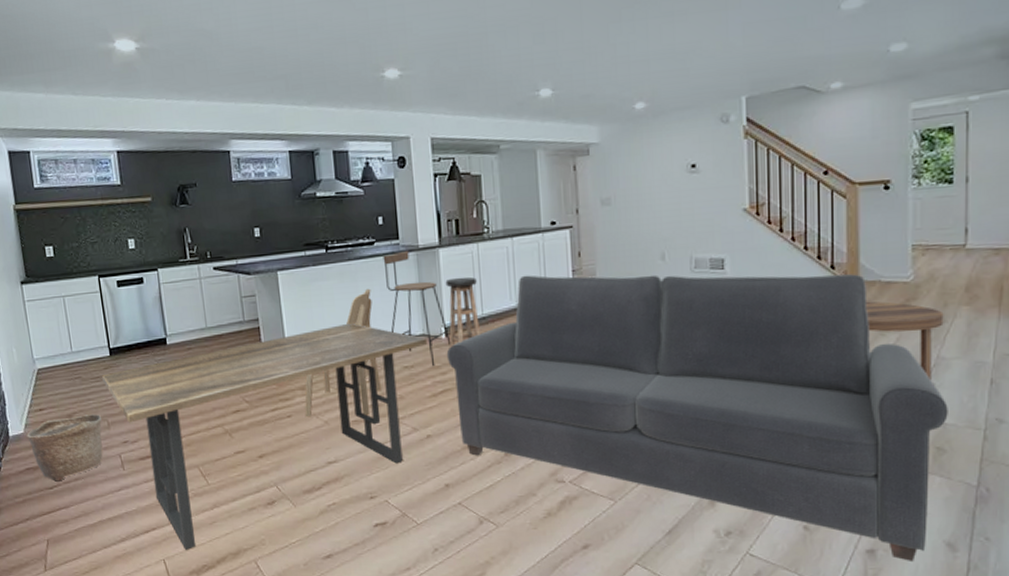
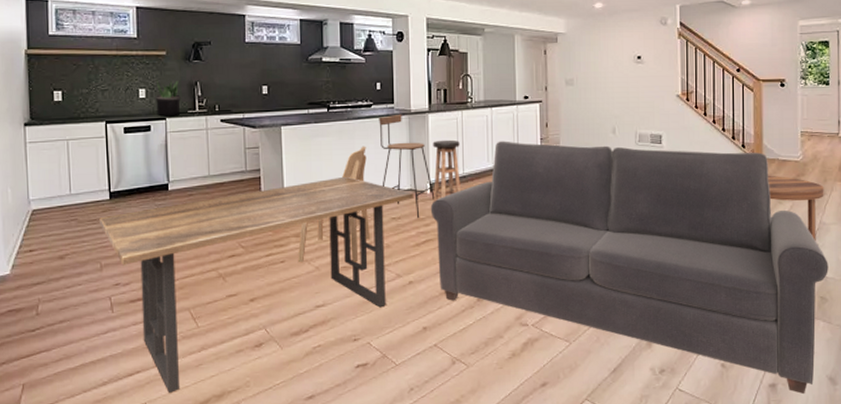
basket: present [26,414,103,482] -> none [13,256,95,324]
planter: none [144,228,172,268] -> present [155,80,182,117]

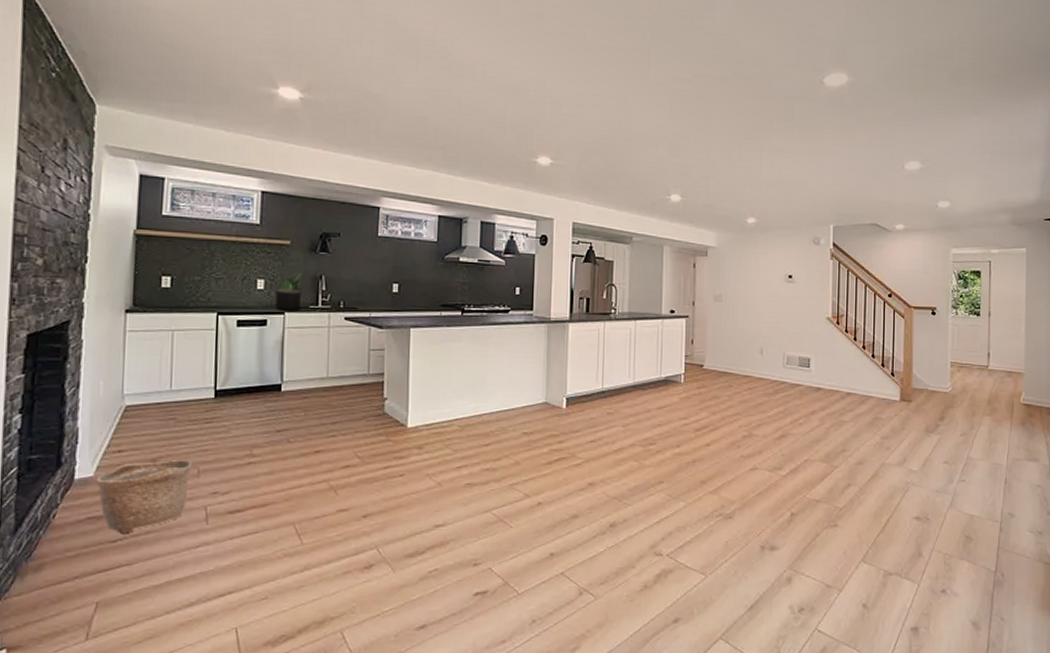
basket: none [13,256,95,324] -> present [96,460,193,534]
dining table: present [99,176,414,393] -> none [201,385,549,617]
dining chair: present [297,146,370,263] -> none [418,353,501,479]
bar stool: present [379,114,435,219] -> none [515,321,571,435]
sofa: present [430,141,828,395] -> none [565,356,975,640]
bar stool: present [432,139,461,202] -> none [569,351,600,417]
side table: present [768,175,824,241] -> none [916,405,972,477]

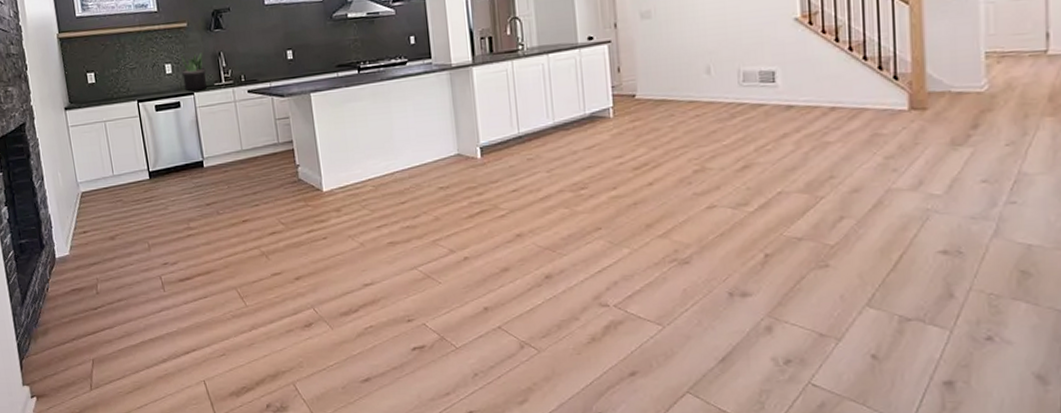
basket: present [96,460,193,534] -> none [72,236,145,303]

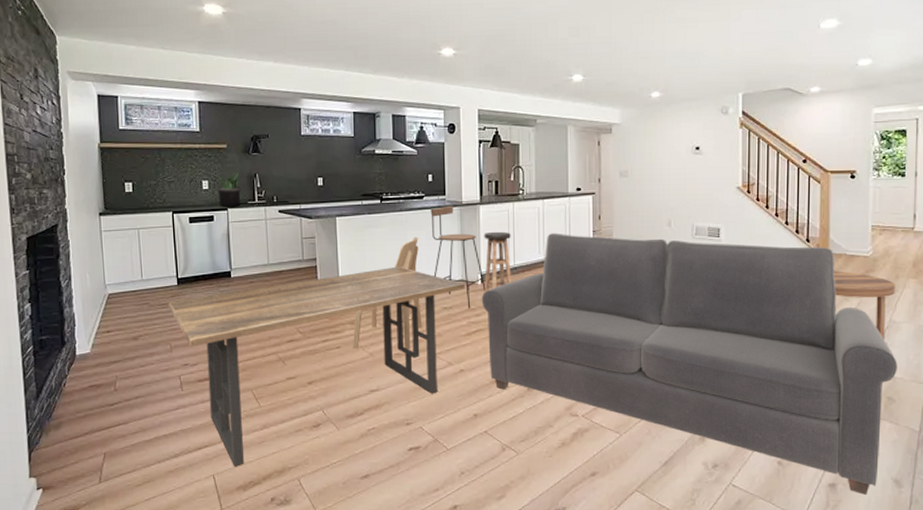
dining table: none [142,143,463,371] -> present [168,266,466,467]
dining chair: none [340,108,417,239] -> present [352,237,422,350]
bar stool: none [415,69,487,188] -> present [430,205,486,309]
bar stool: none [480,95,517,167] -> present [484,231,512,293]
sofa: none [482,84,1033,396] -> present [481,233,897,496]
side table: none [935,113,1025,197] -> present [834,270,896,339]

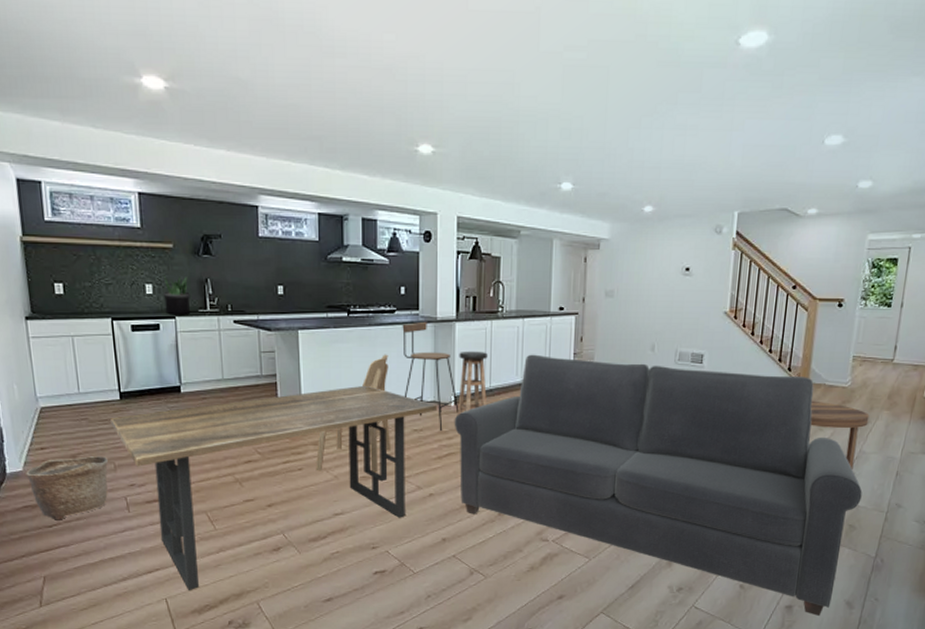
basket: none [93,338,166,399] -> present [25,456,109,520]

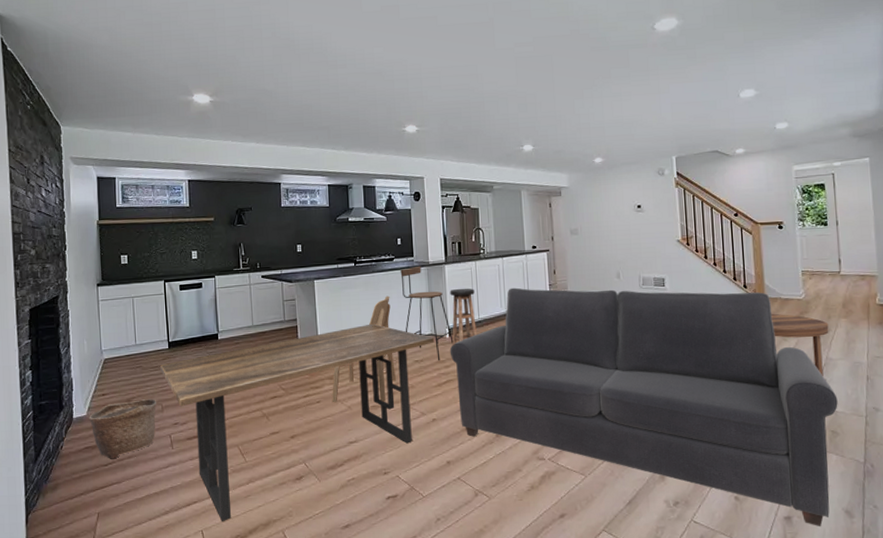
planter: present [162,275,192,315] -> none [205,243,228,275]

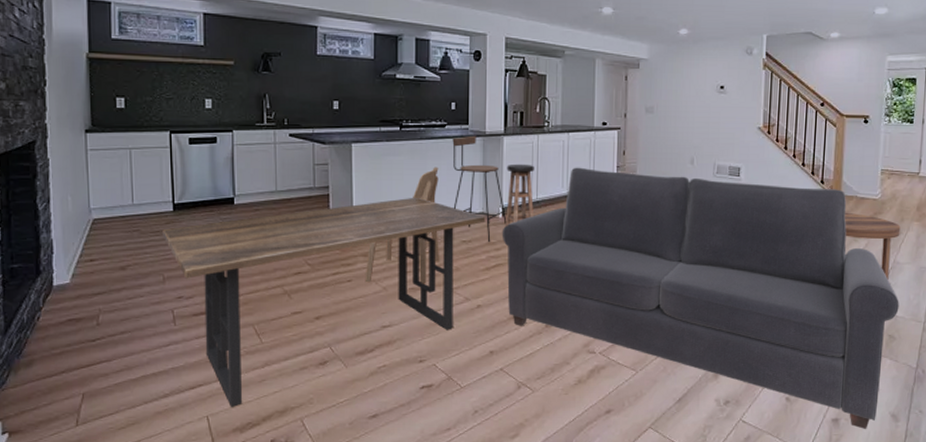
basket: present [89,399,157,459] -> none [73,268,158,334]

